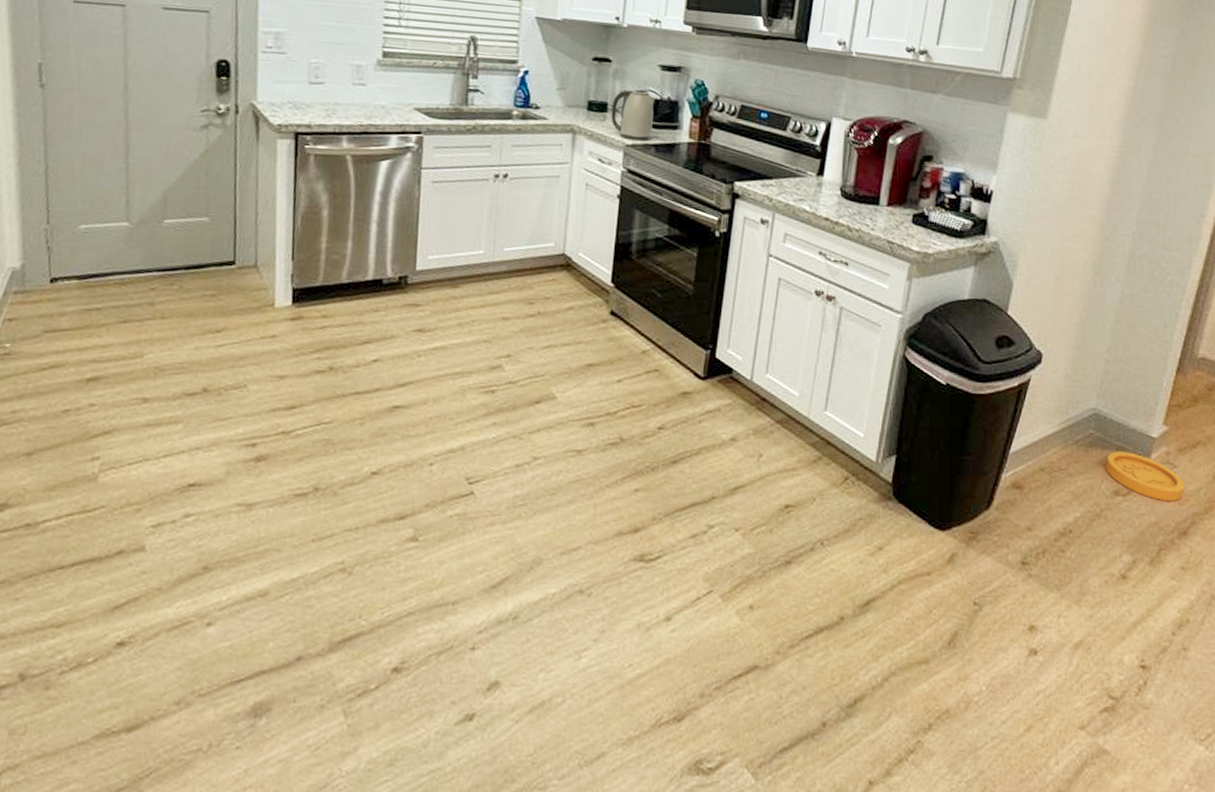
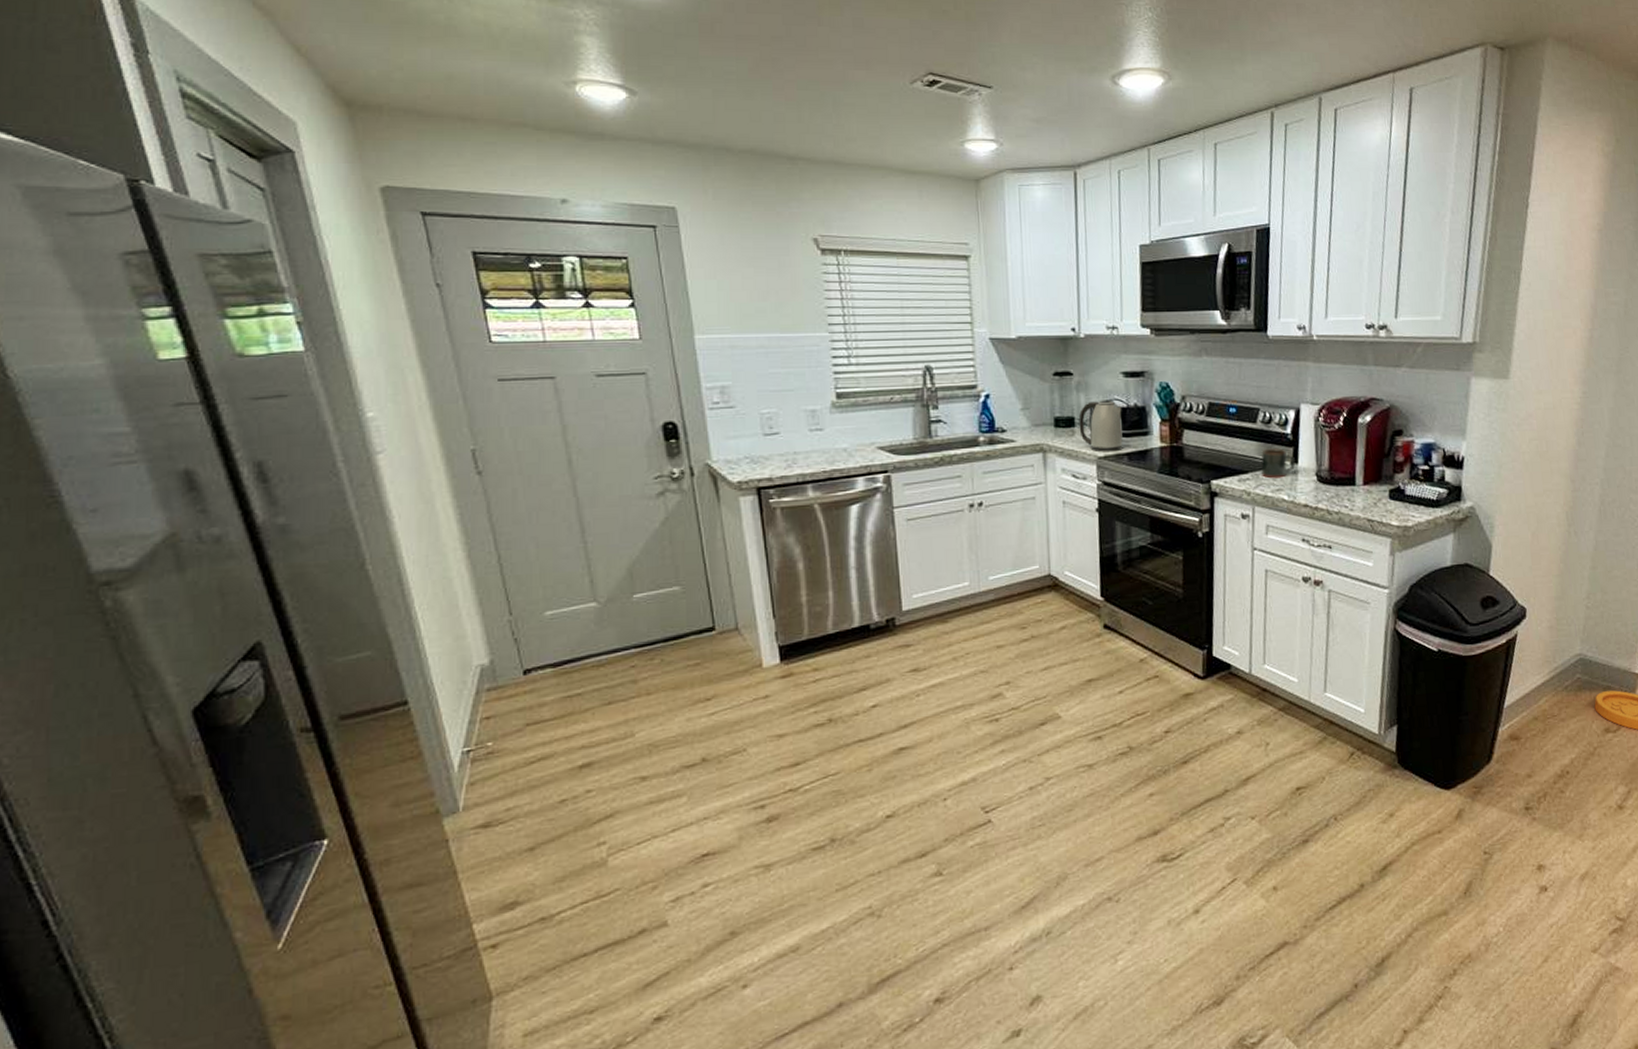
mug: none [785,157,820,189] -> present [1260,448,1295,479]

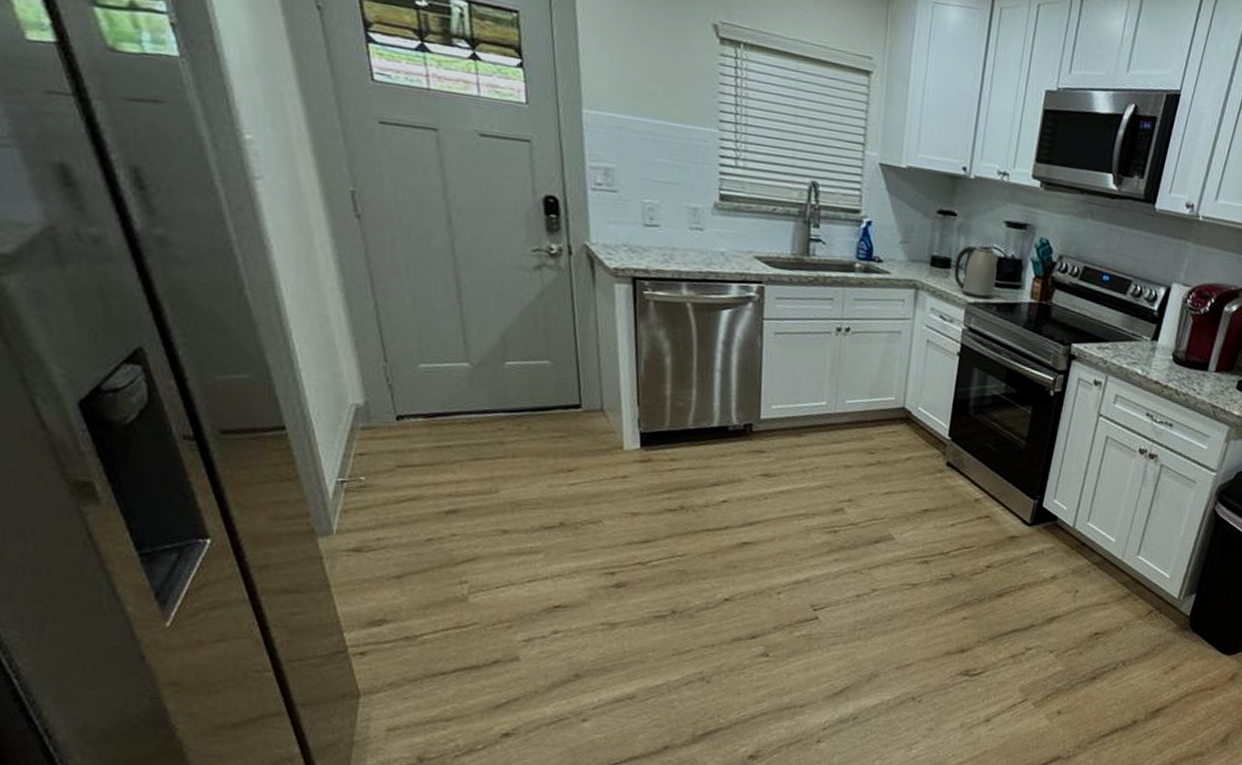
mug: present [1260,448,1295,479] -> none [1120,321,1156,353]

